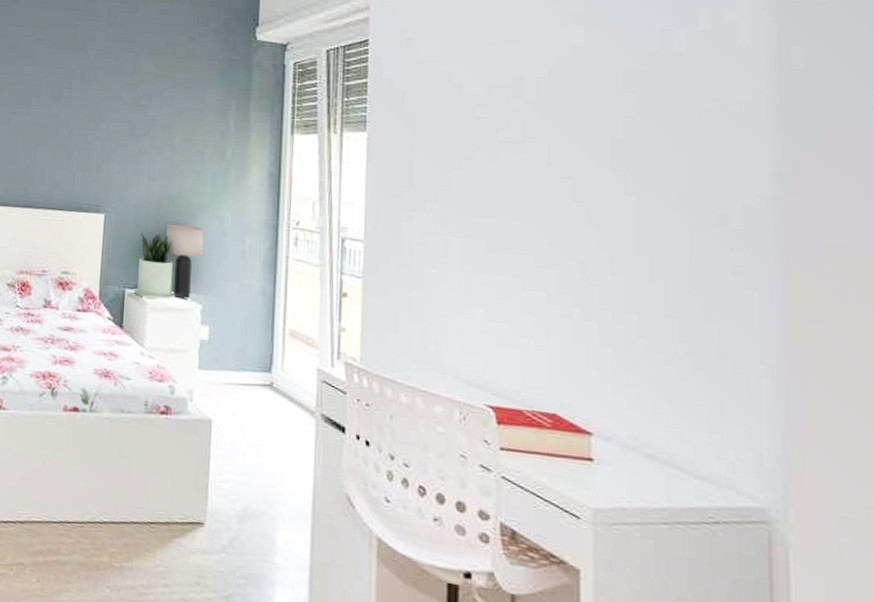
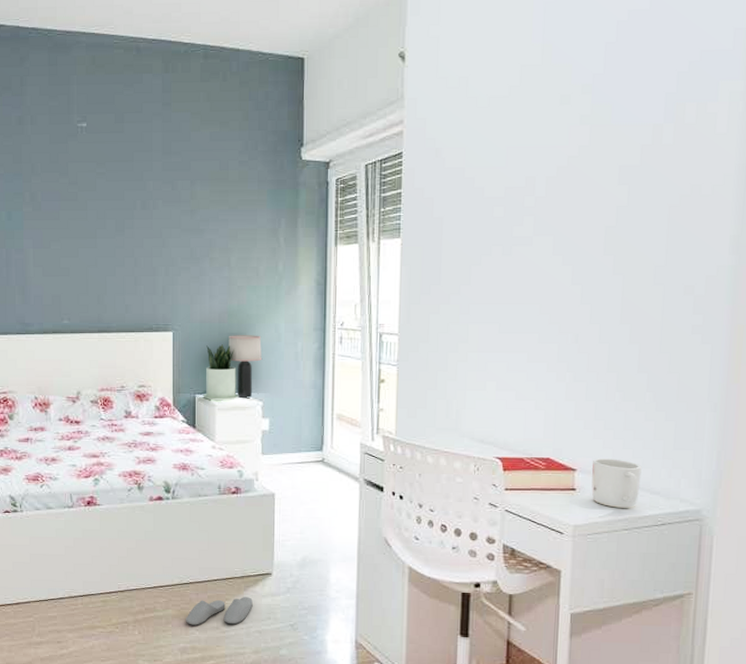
slippers: none [94,547,179,586] -> present [185,597,253,626]
mug: none [614,421,680,495] -> present [591,458,642,508]

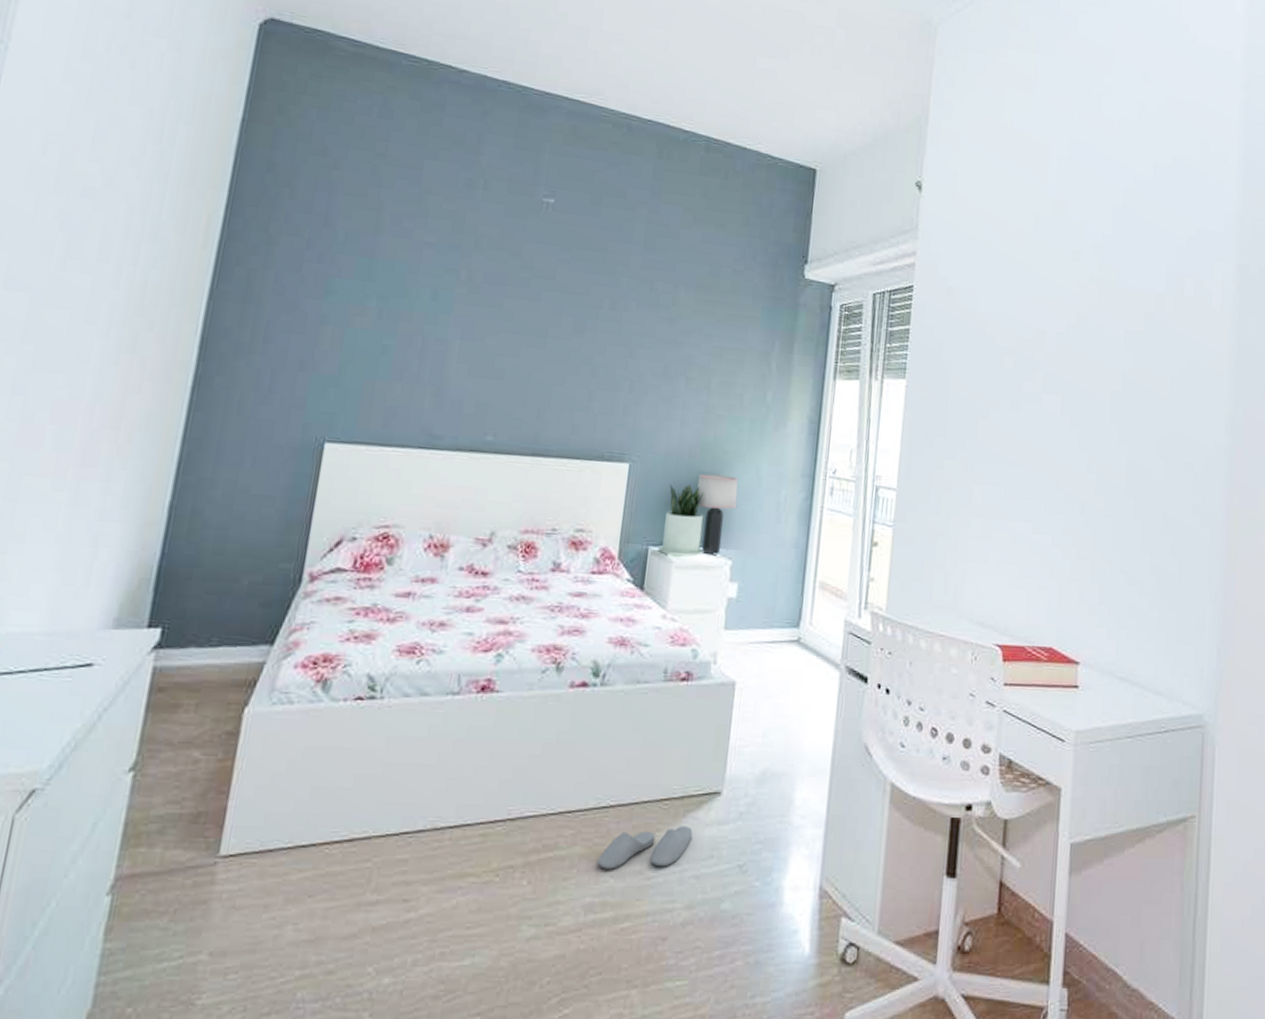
mug: present [591,458,642,508] -> none [1094,650,1145,711]

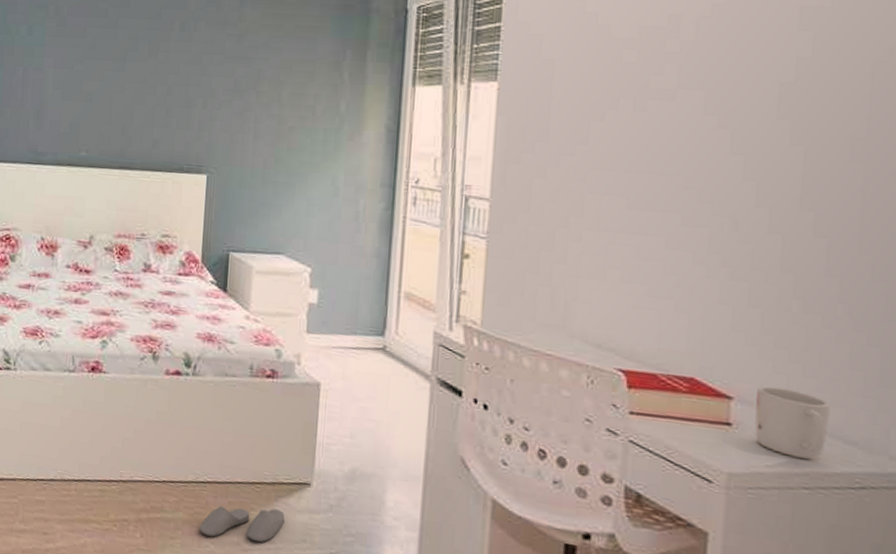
planter: present [658,484,705,557] -> none [238,194,284,263]
table lamp: present [697,474,739,555] -> none [273,184,315,262]
mug: none [1094,650,1145,711] -> present [754,385,830,460]

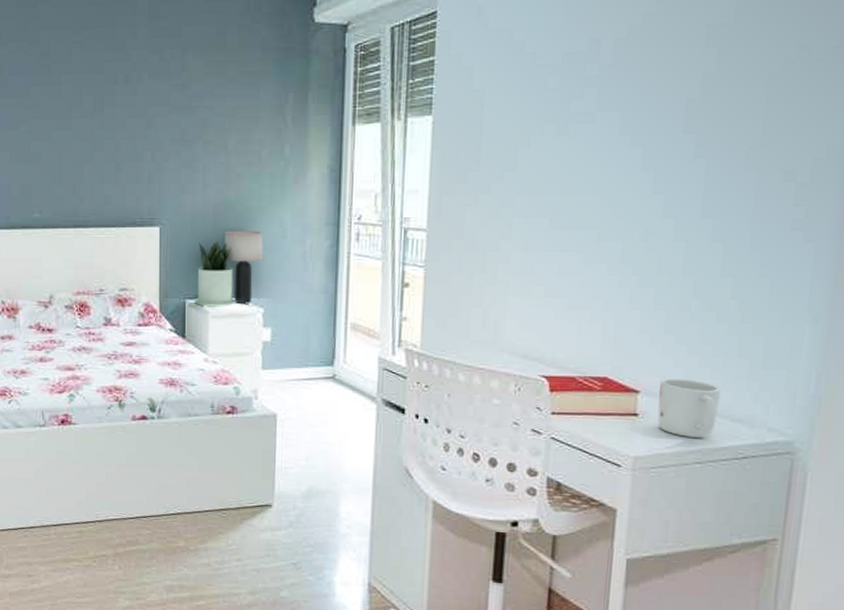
slippers: present [198,505,285,543] -> none [172,531,250,562]
planter: none [238,194,284,263] -> present [194,241,237,307]
table lamp: none [273,184,315,262] -> present [225,231,264,304]

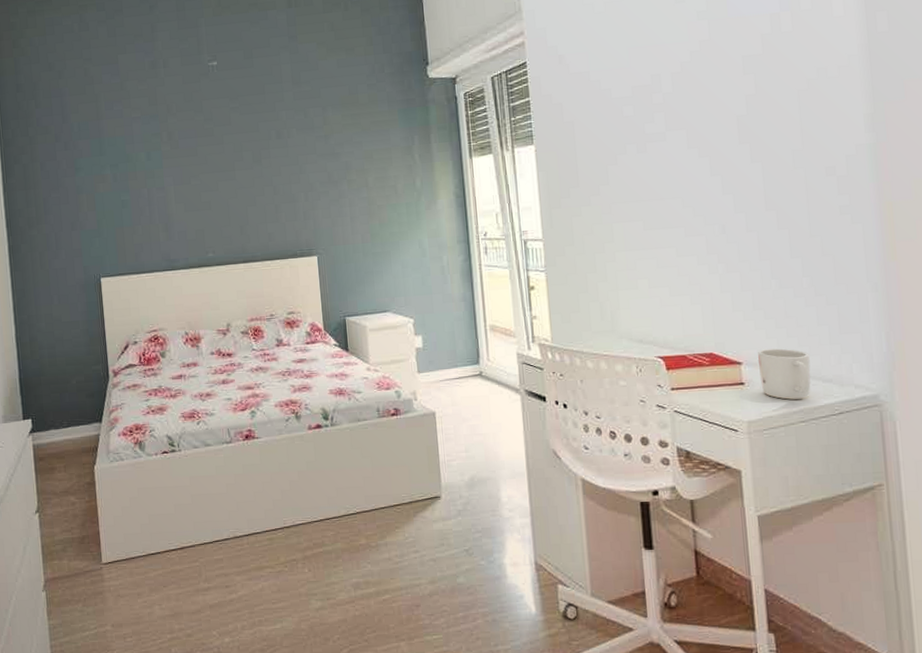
planter: present [194,241,237,307] -> none [352,264,390,322]
table lamp: present [225,231,264,304] -> none [373,252,409,317]

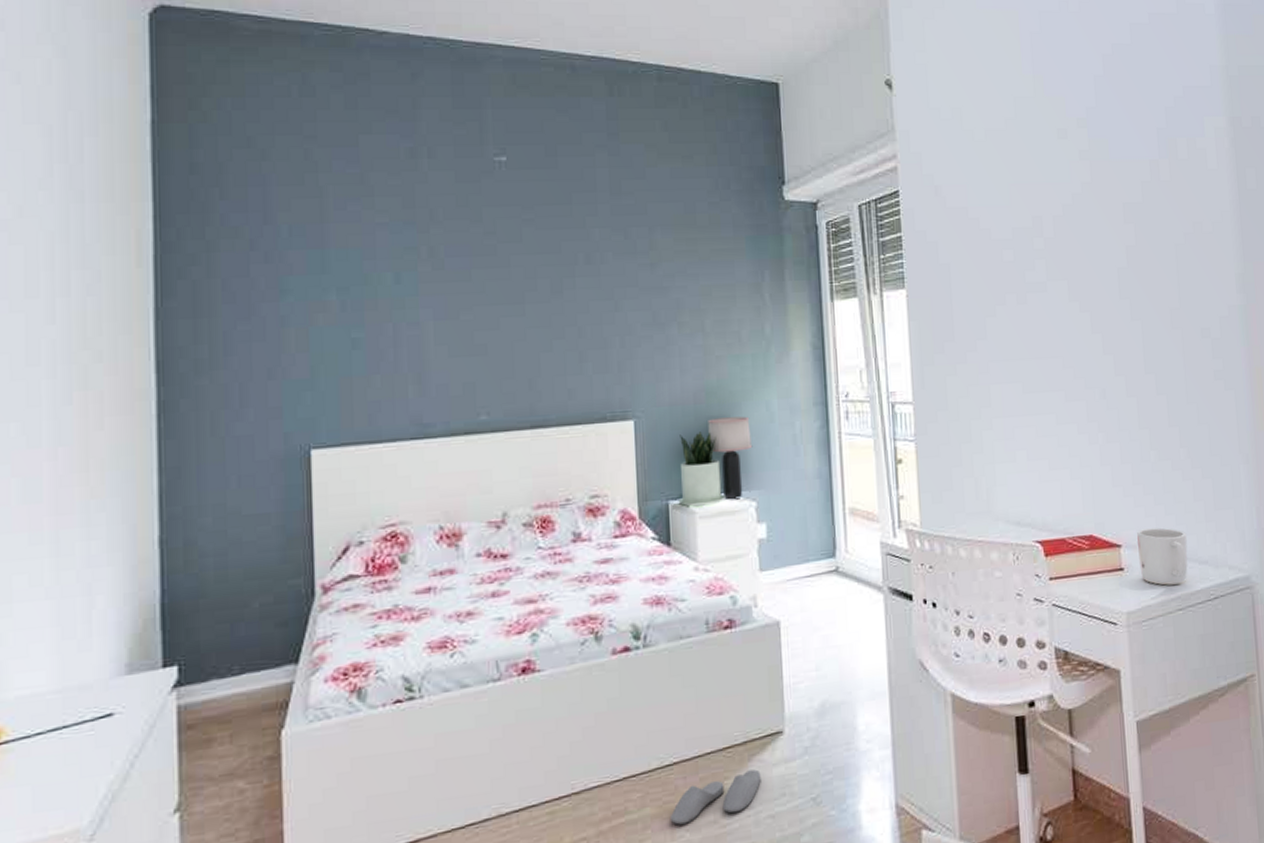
planter: none [352,264,390,322] -> present [678,431,727,507]
slippers: none [355,523,424,558] -> present [669,769,761,825]
table lamp: none [373,252,409,317] -> present [708,416,753,499]

